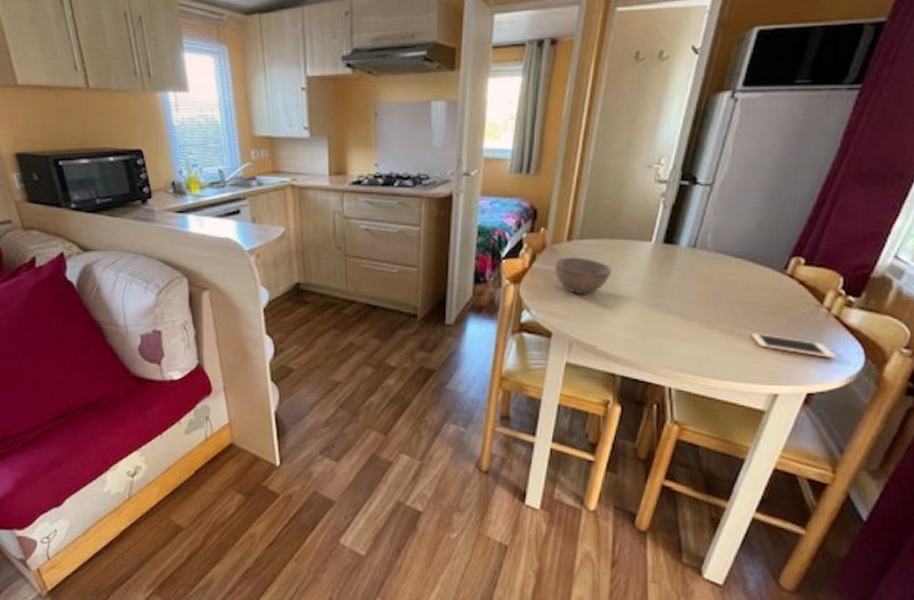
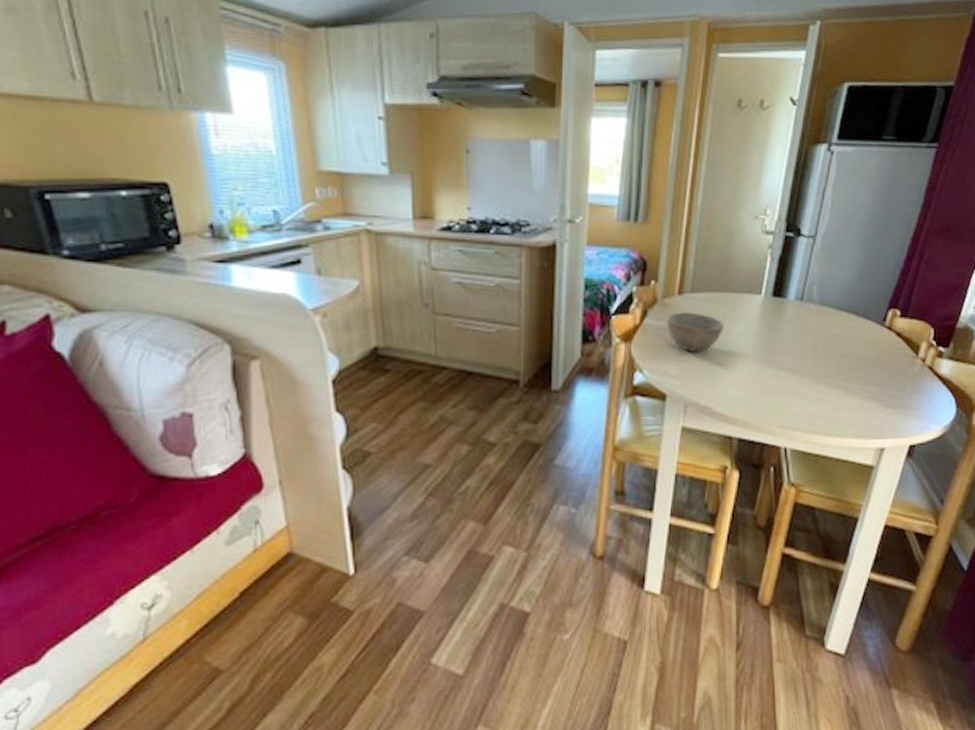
cell phone: present [751,333,837,359] -> none [858,387,933,410]

